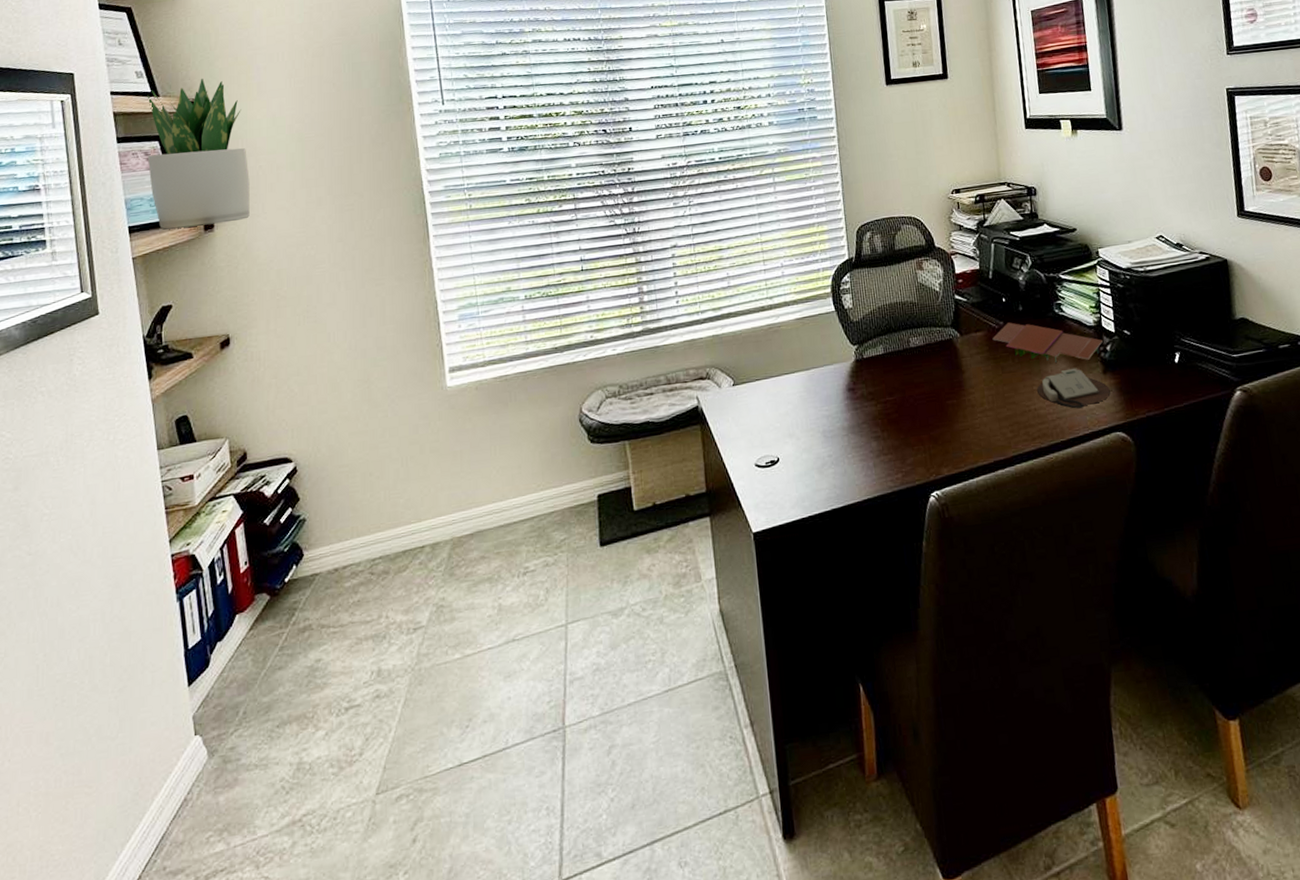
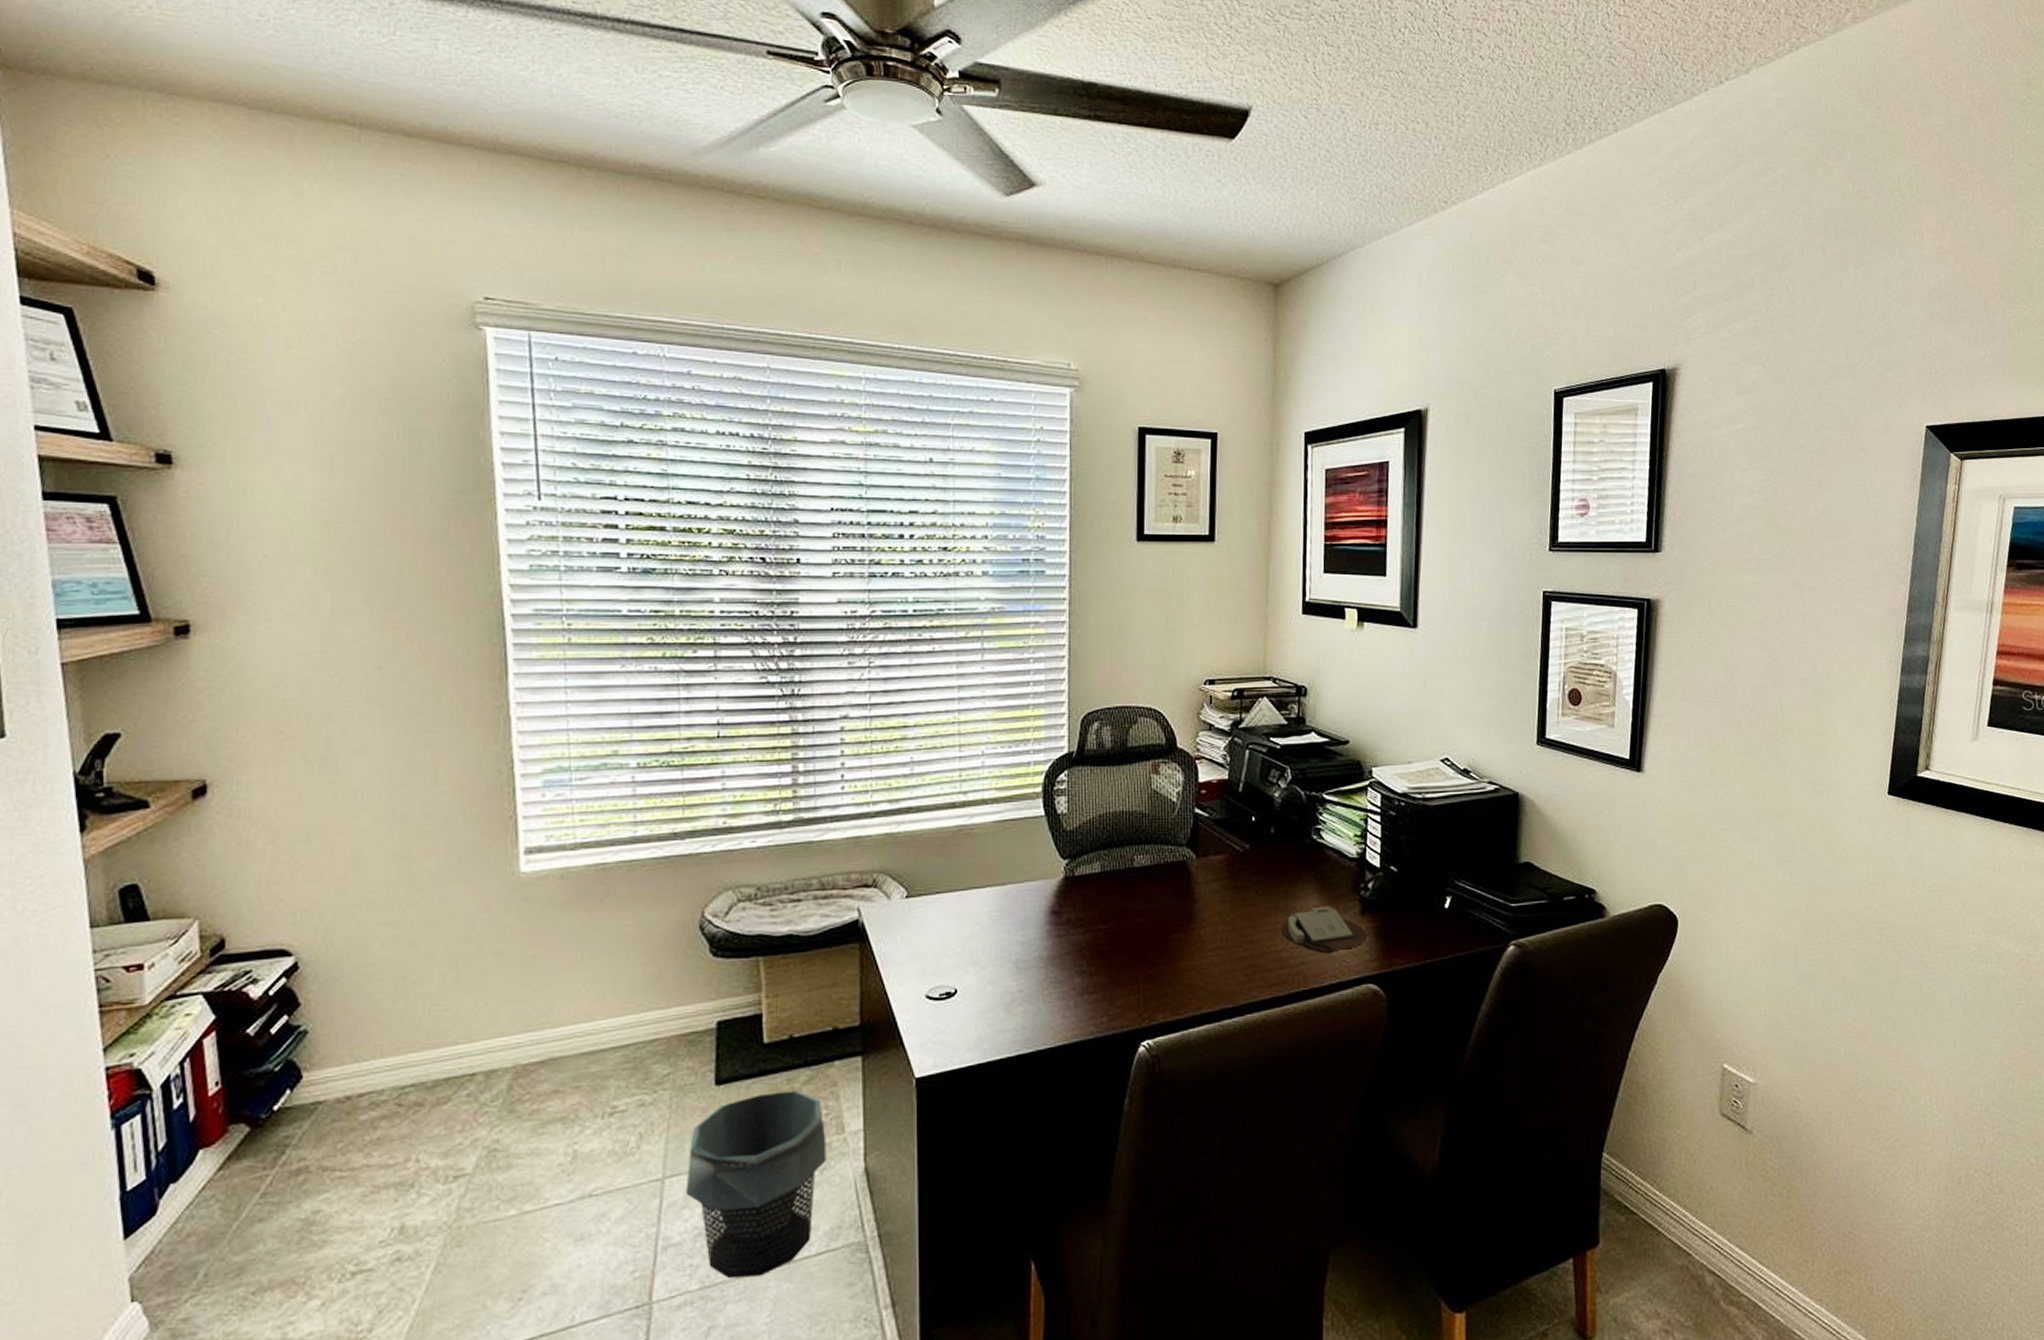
planter: present [147,79,250,230] -> none [89,424,247,629]
trash bin: none [584,547,689,706] -> present [685,1090,827,1279]
papers: present [992,322,1104,362] -> none [1234,846,1366,898]

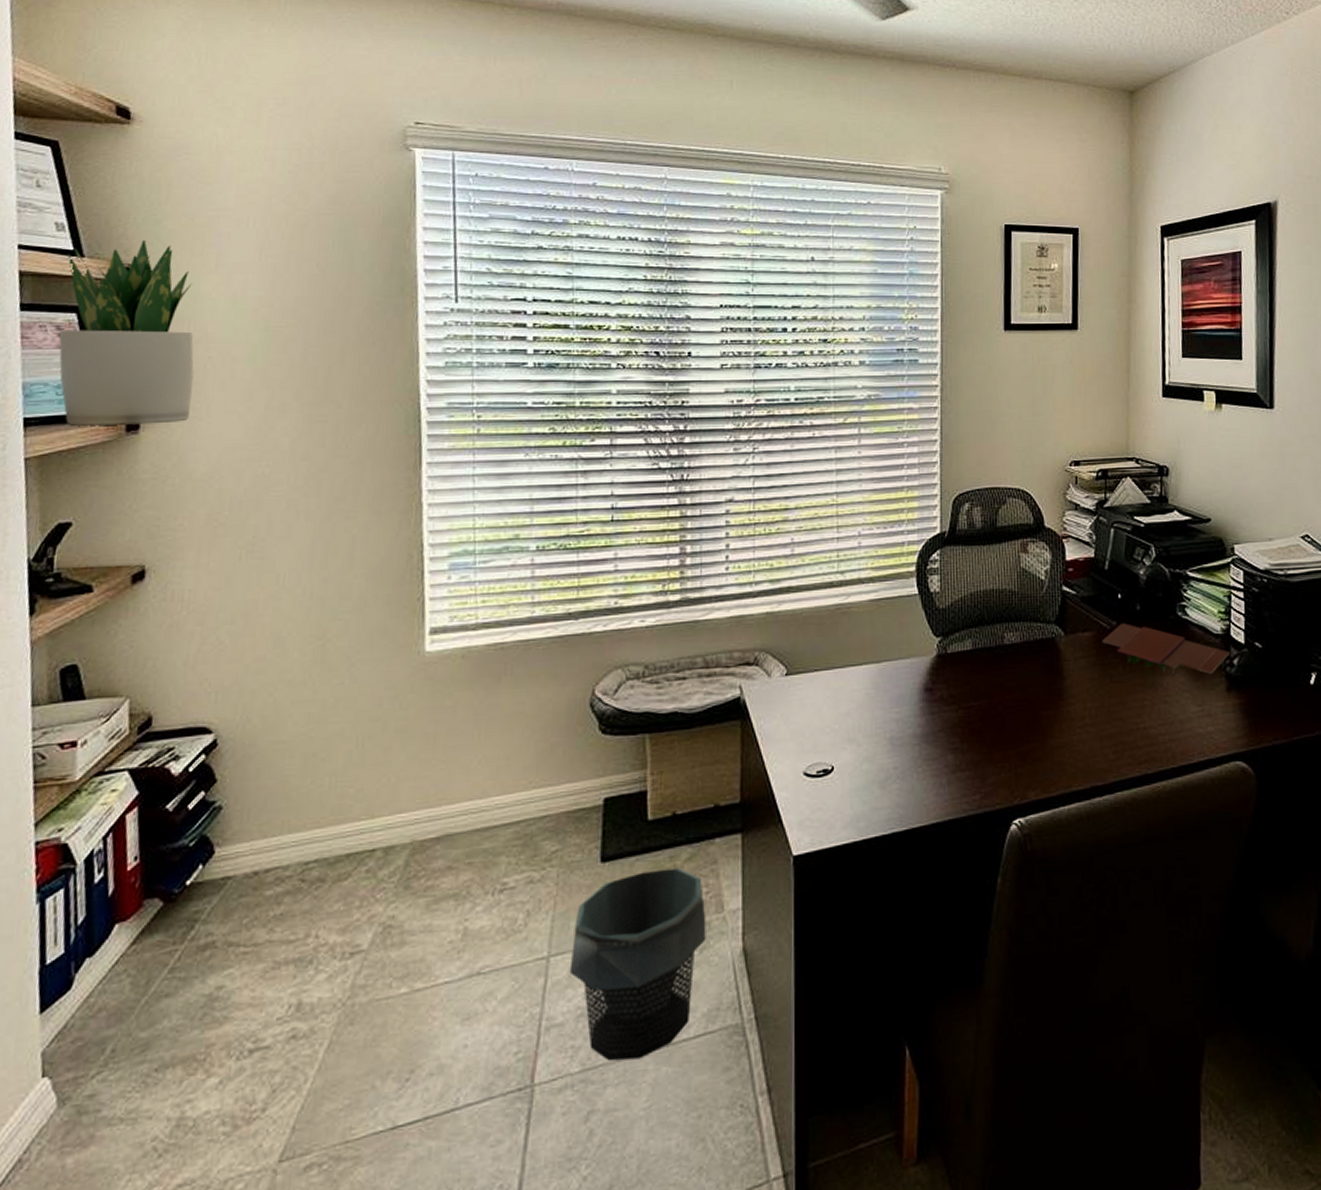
planter: none [89,424,247,629] -> present [59,240,194,426]
papers: none [1234,846,1366,898] -> present [1102,623,1231,674]
telephone: present [1281,906,1366,954] -> none [1149,682,1233,731]

